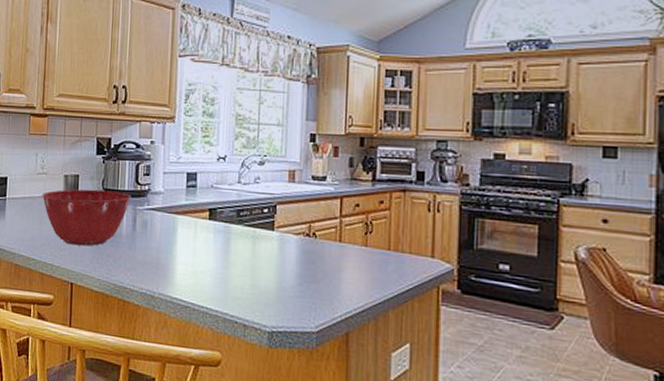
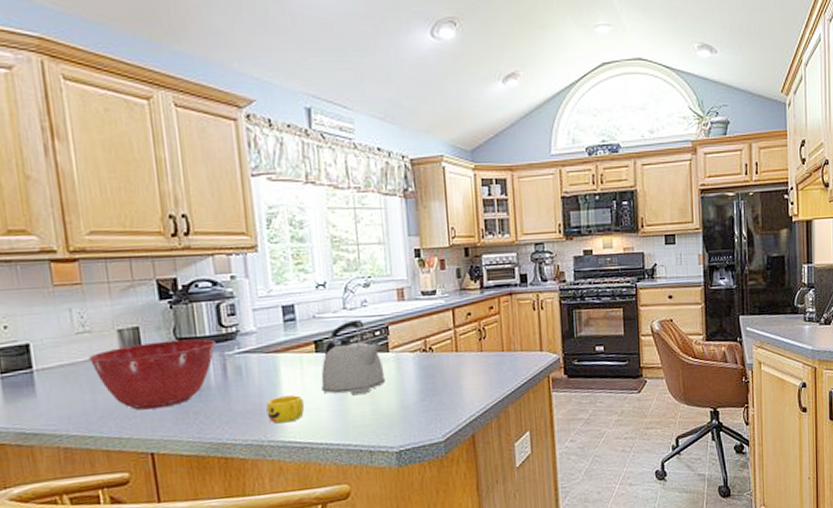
cup: none [161,254,193,280] -> present [266,395,304,424]
kettle: none [210,194,267,267] -> present [321,319,385,396]

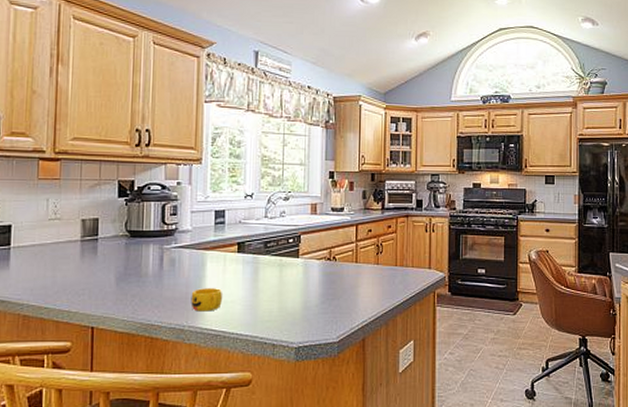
mixing bowl: present [88,338,216,411] -> none [55,232,158,289]
kettle: present [321,319,385,396] -> none [239,227,293,293]

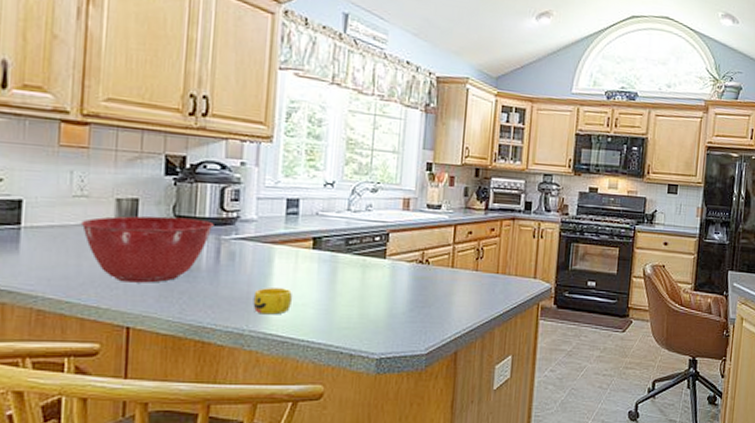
mixing bowl: none [55,232,158,289] -> present [80,215,214,283]

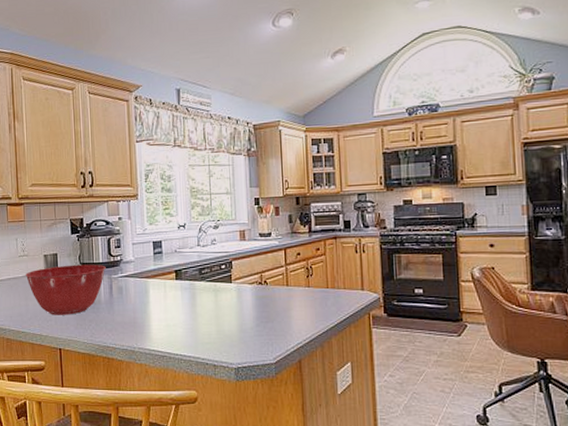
cup: present [253,288,292,315] -> none [138,313,165,335]

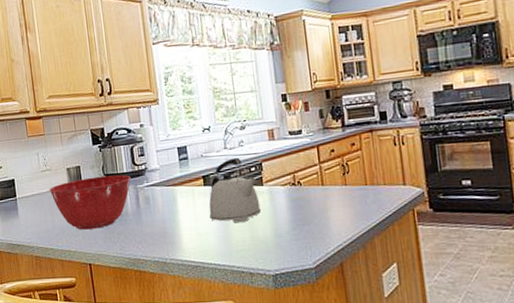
kettle: none [179,255,228,317] -> present [209,157,261,223]

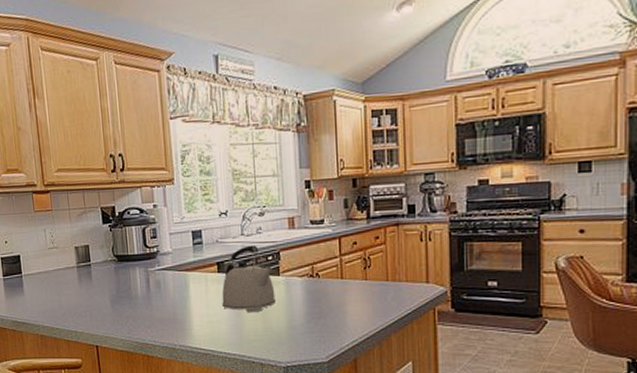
mixing bowl: present [49,174,131,230] -> none [56,256,142,311]

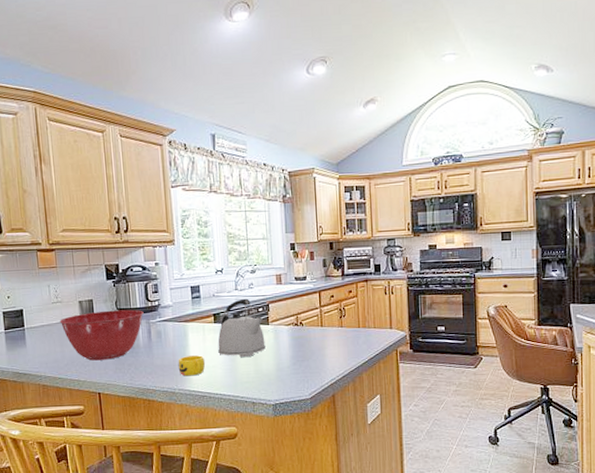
mixing bowl: none [56,256,142,311] -> present [59,309,144,361]
cup: none [178,308,208,331] -> present [178,355,205,376]

